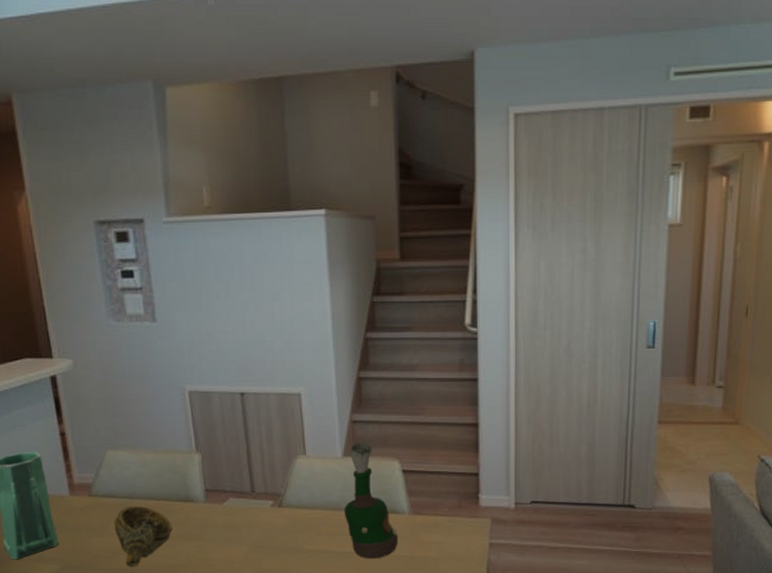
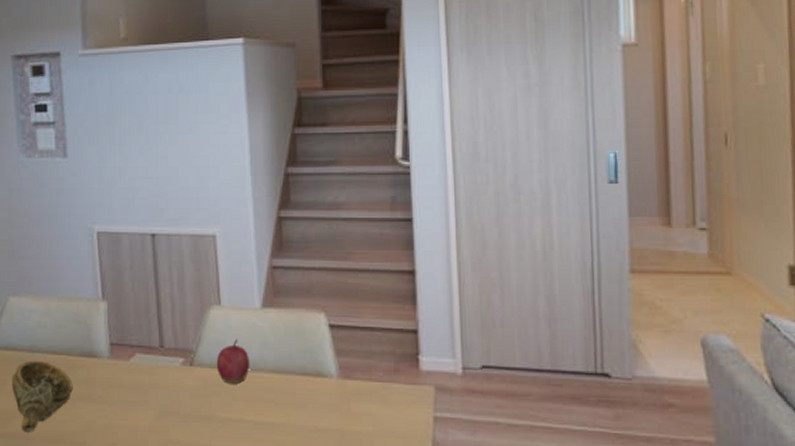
apple: none [302,484,332,521] -> present [216,339,249,384]
grog bottle: present [344,443,398,559] -> none [262,292,325,432]

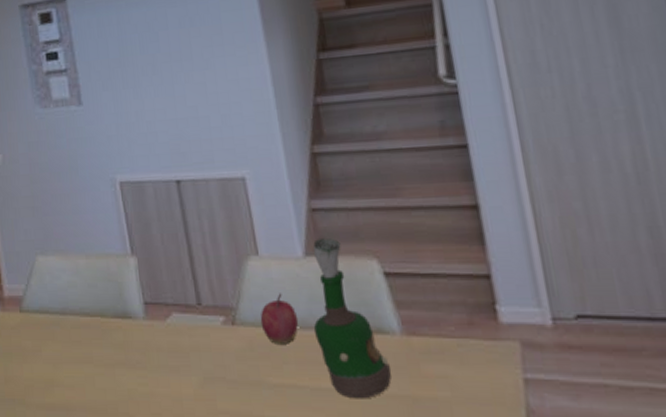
decorative bowl: present [11,360,73,434] -> none [46,323,110,404]
grog bottle: none [262,292,325,432] -> present [313,237,391,399]

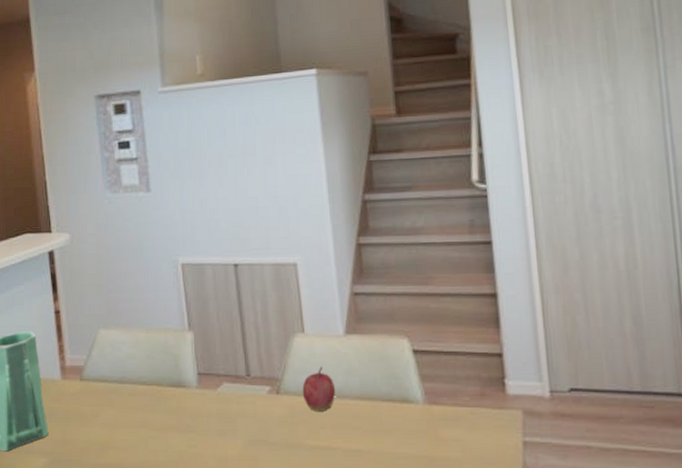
grog bottle: present [313,237,391,399] -> none [348,318,413,459]

